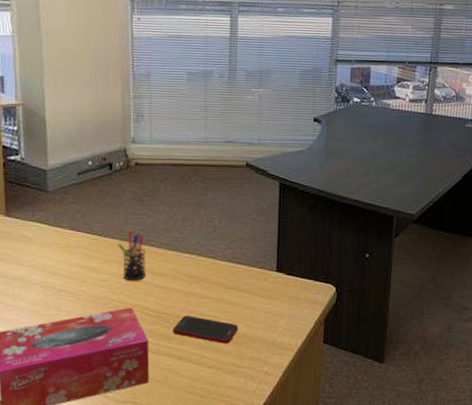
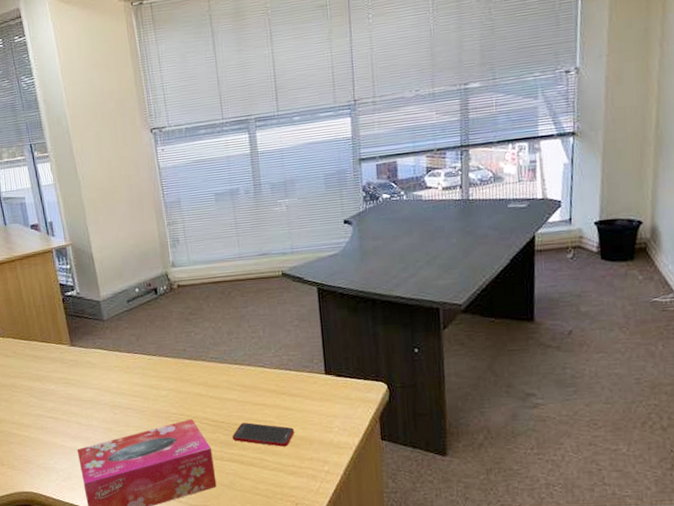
pen holder: present [117,230,146,281] -> none [171,348,201,395]

